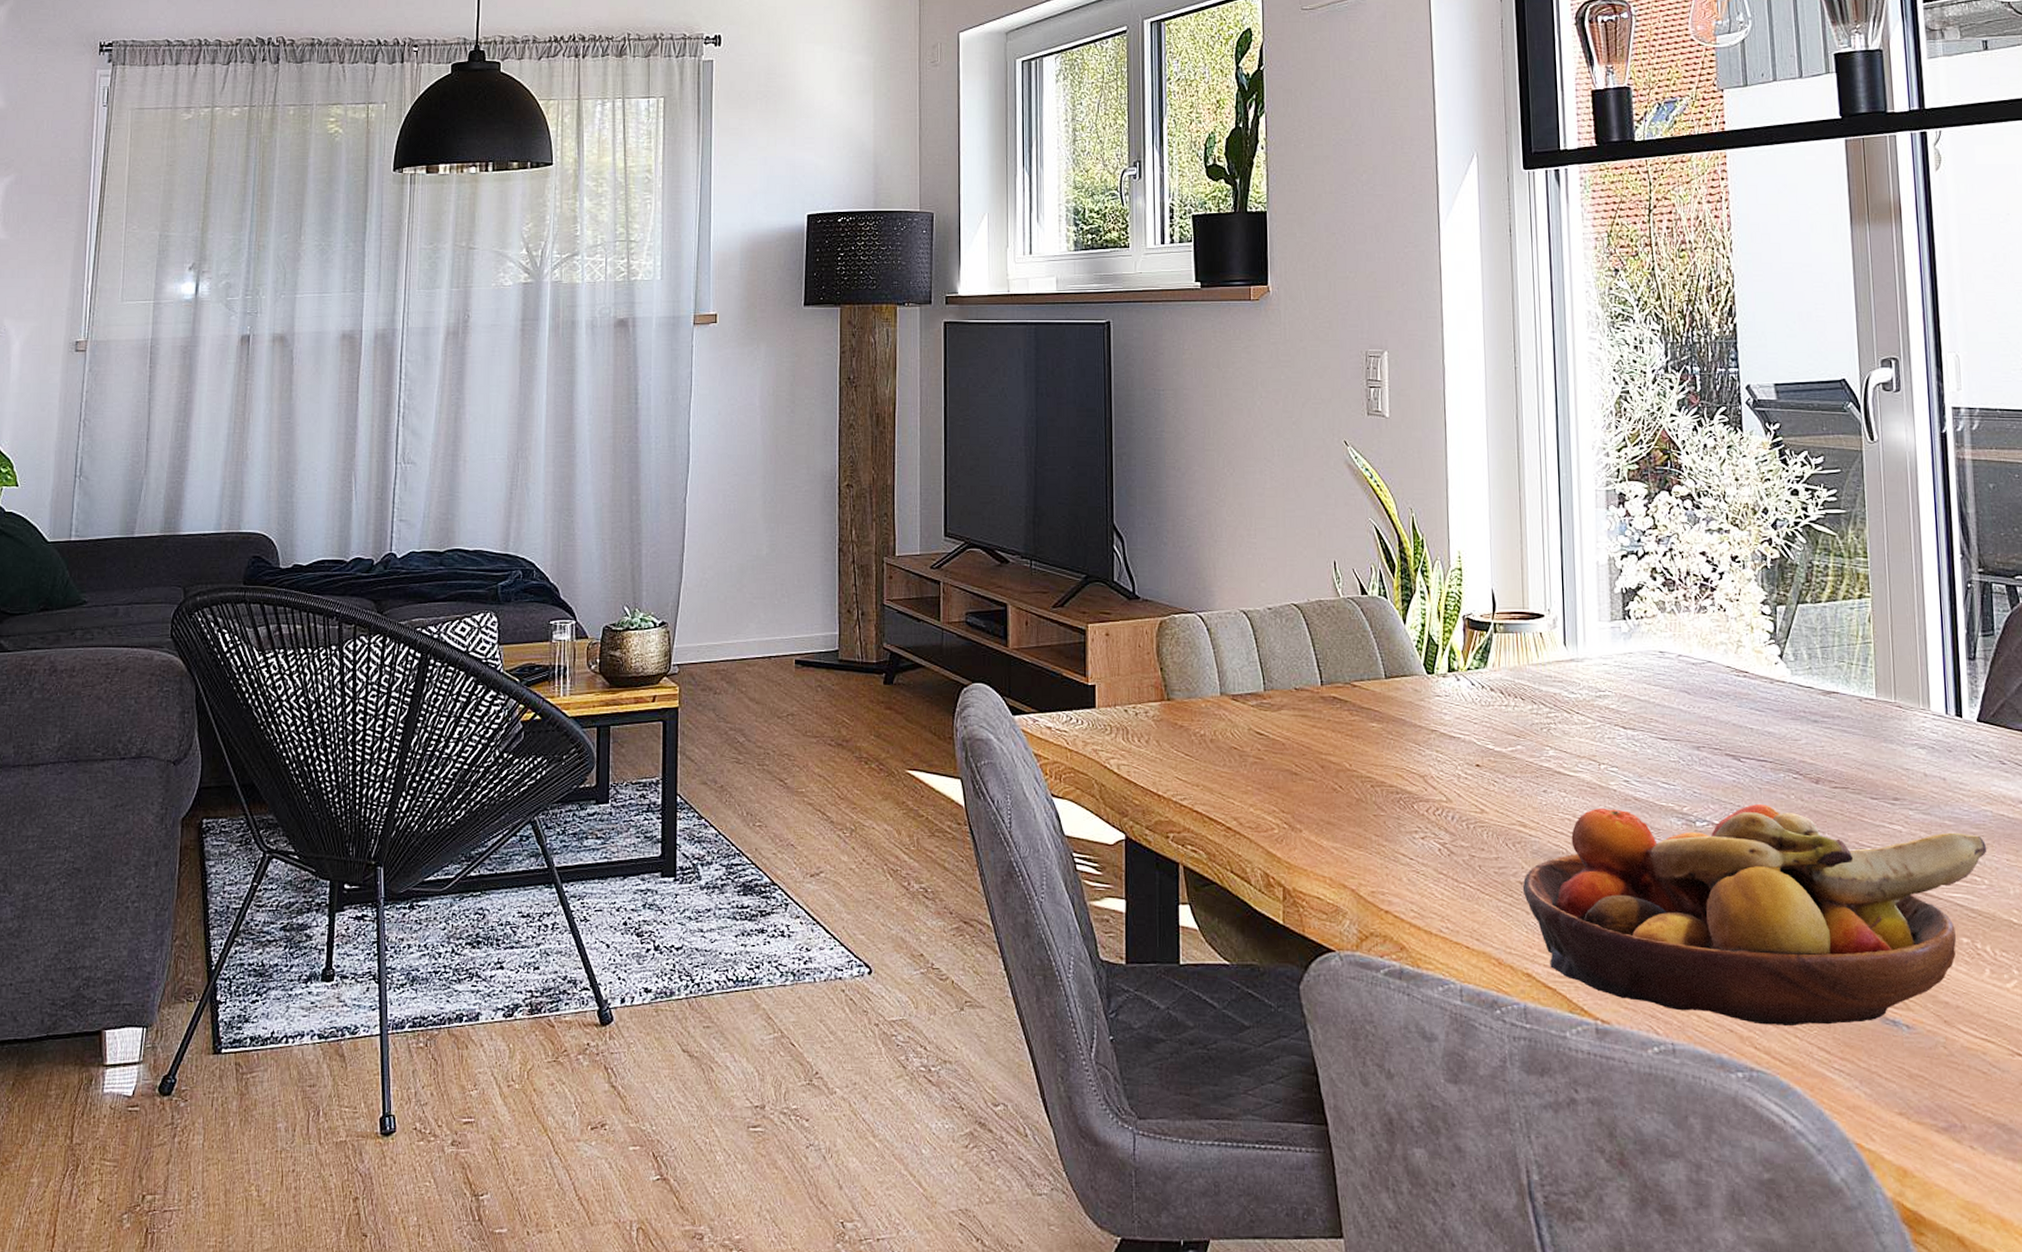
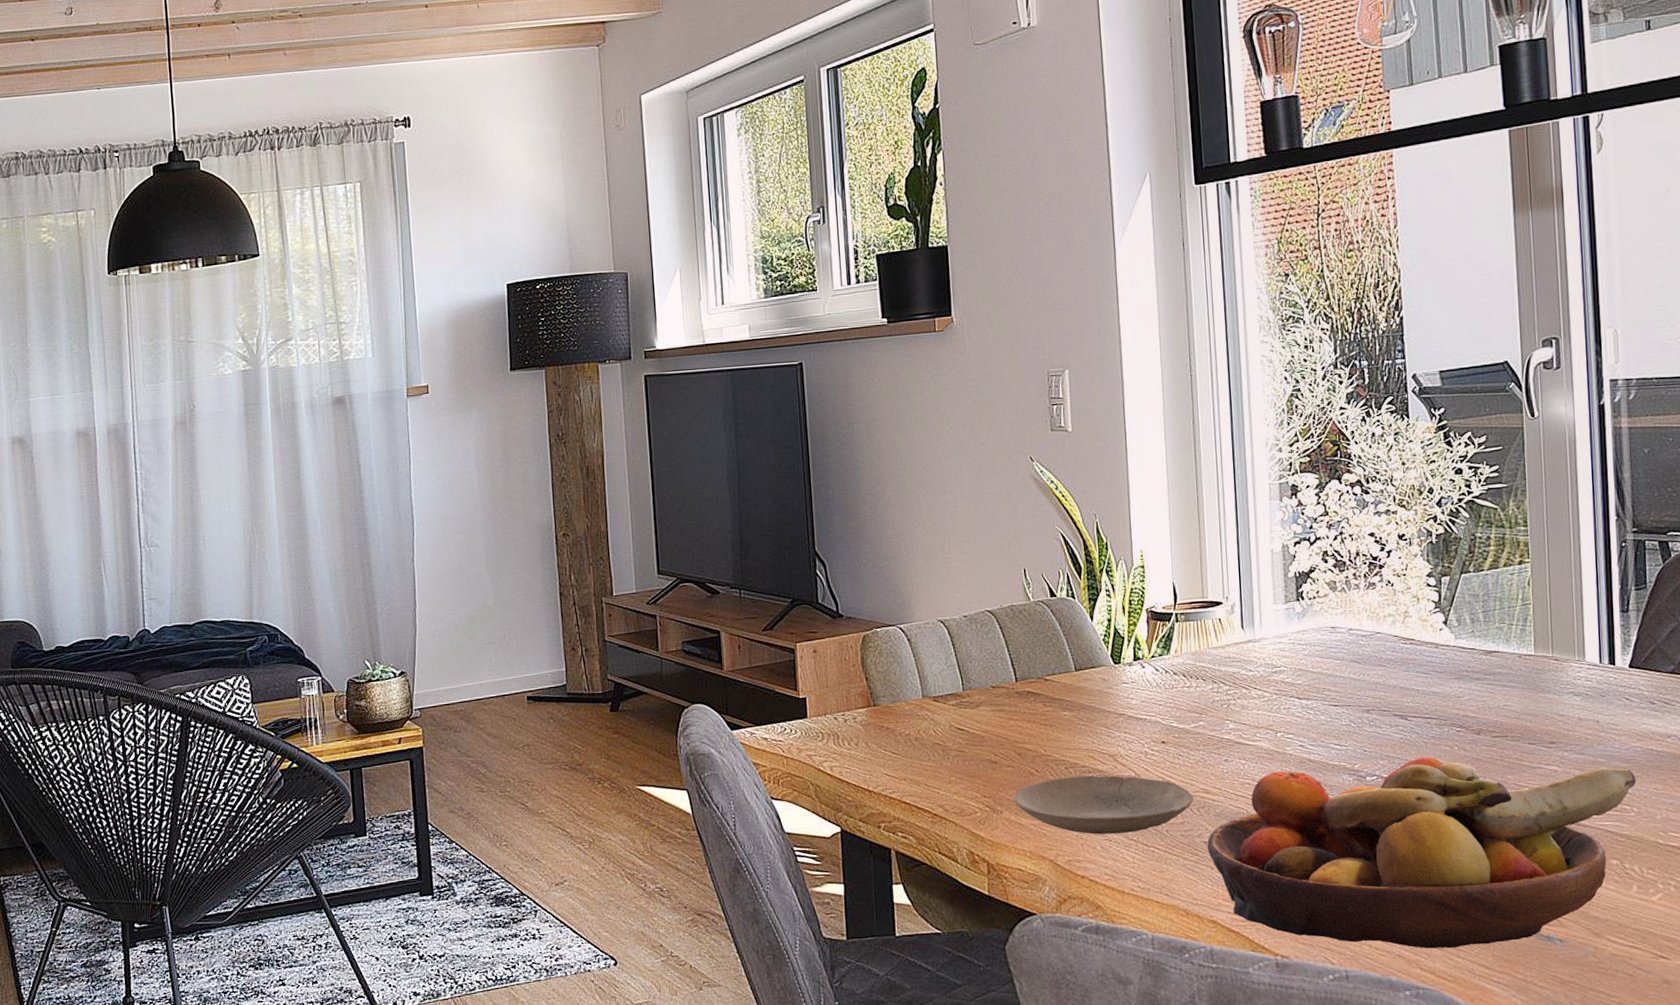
plate: none [1314,796,1510,865] -> present [1014,775,1194,835]

